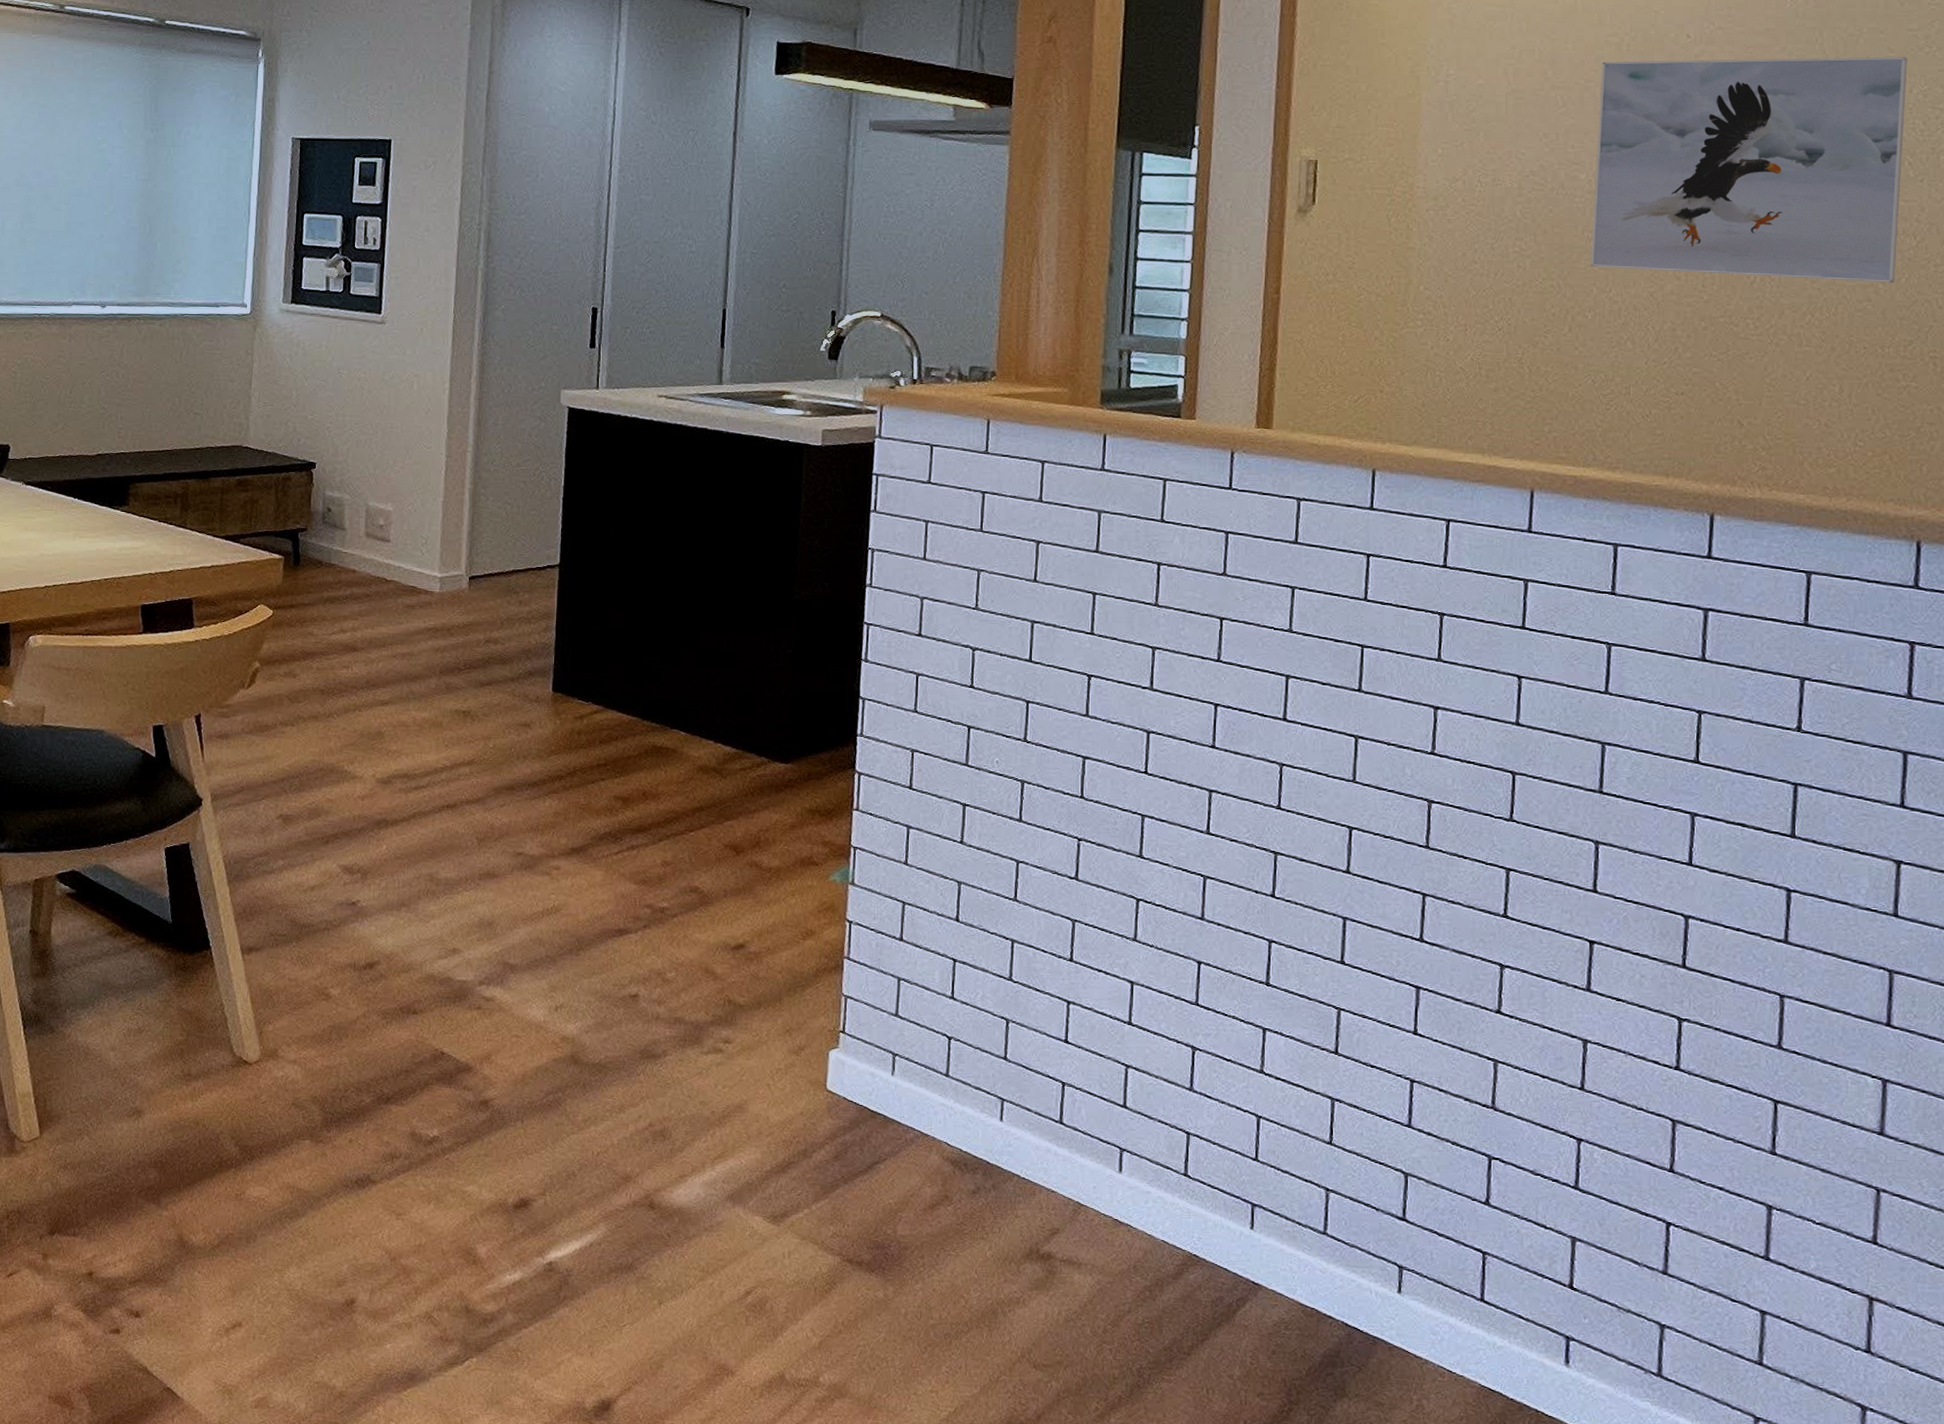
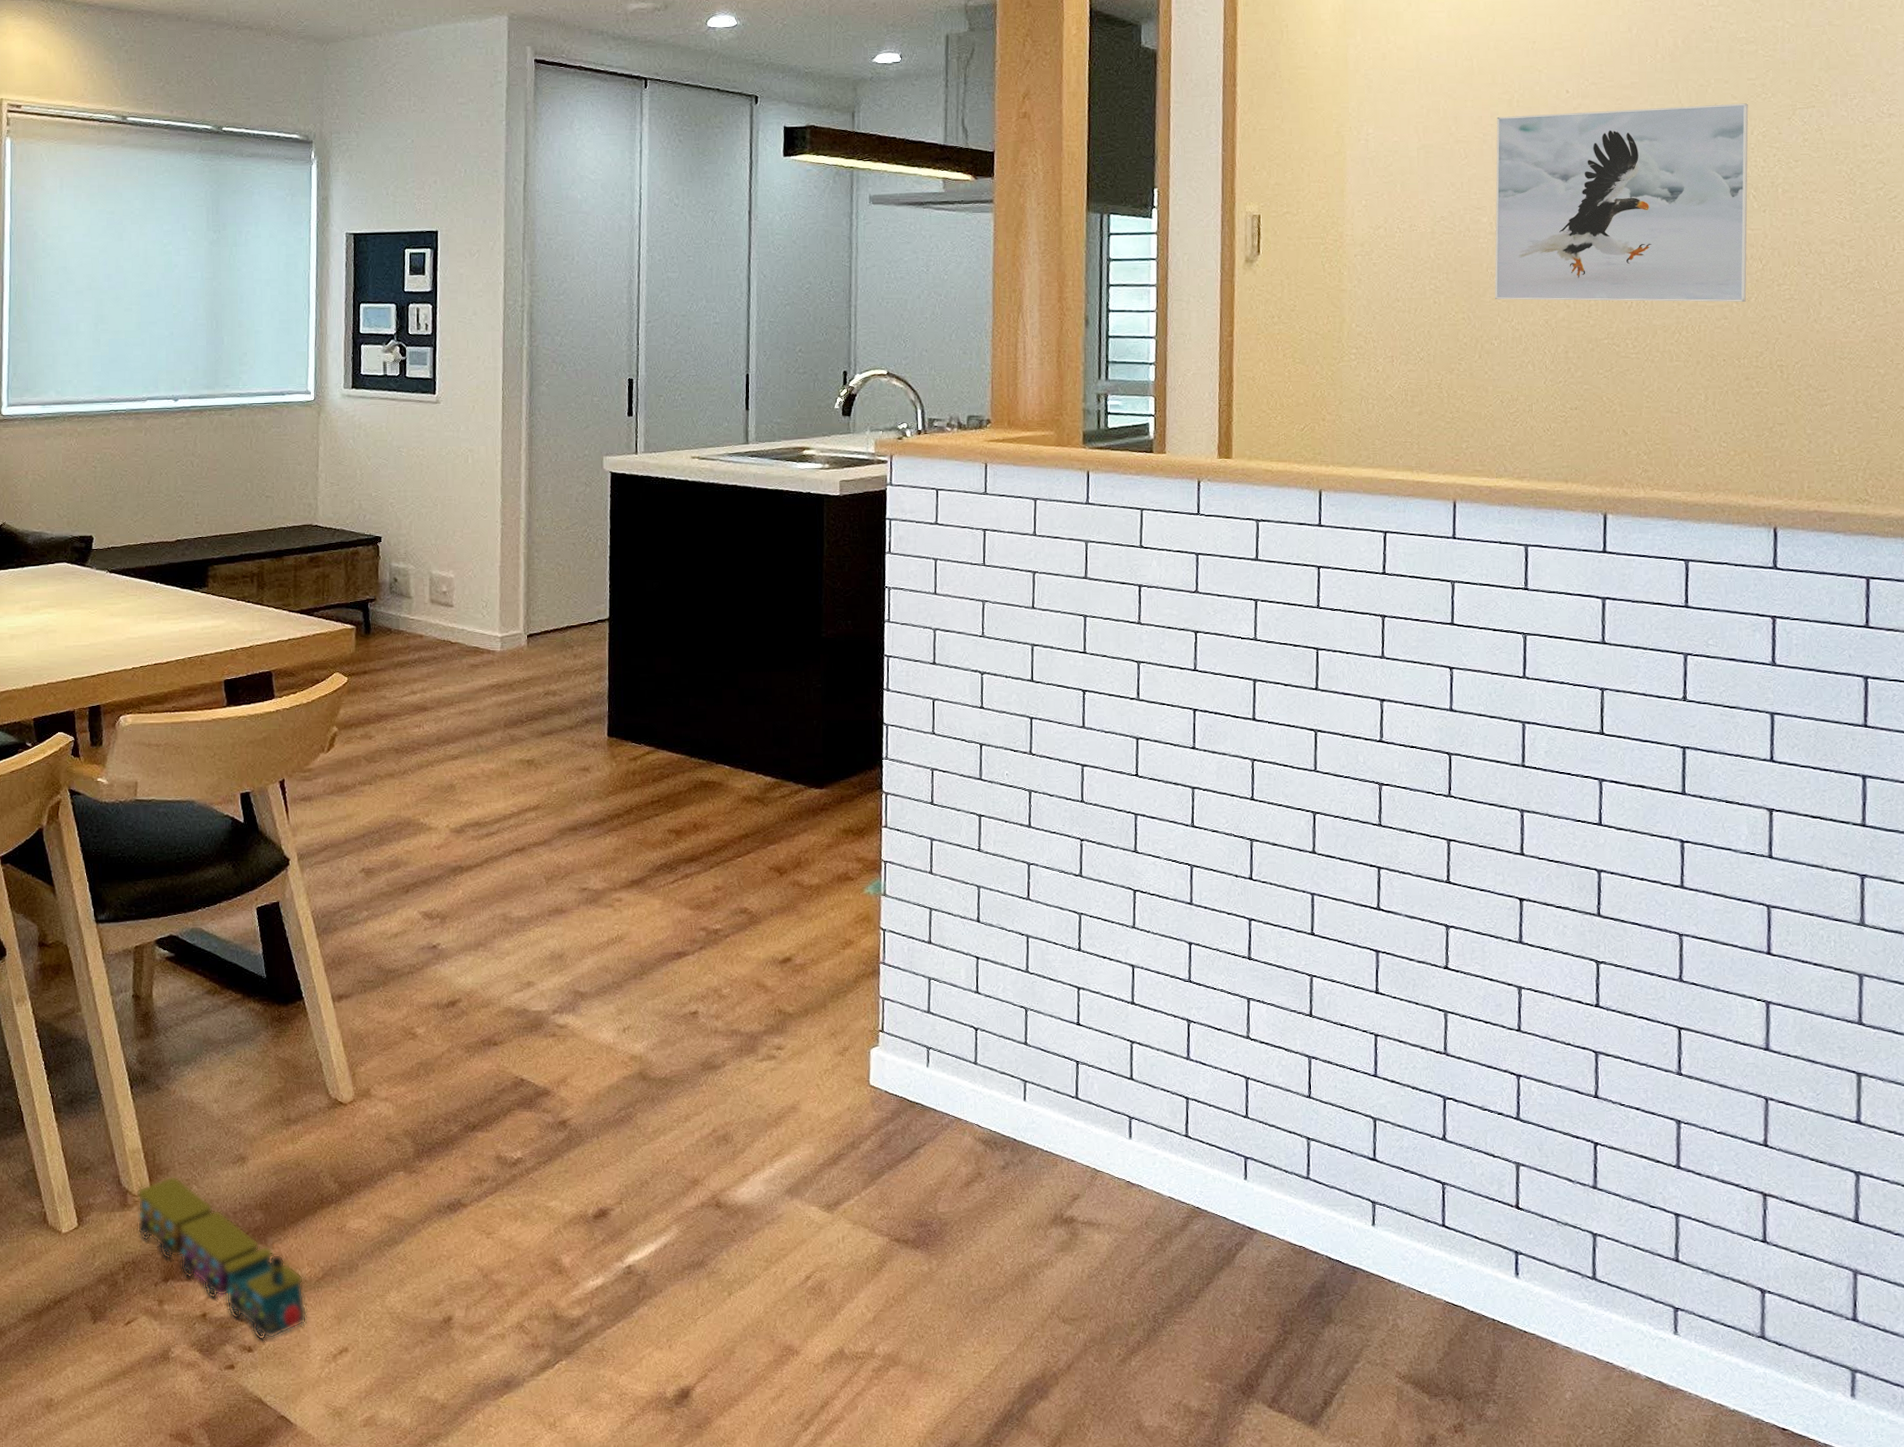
toy train: none [24,1124,200,1307] -> present [137,1176,307,1341]

